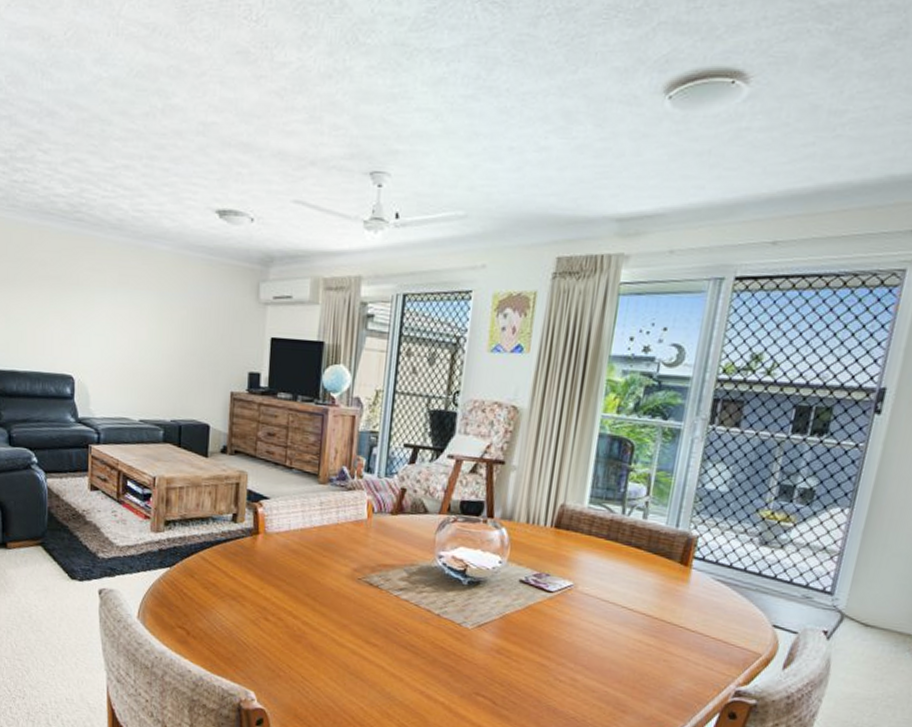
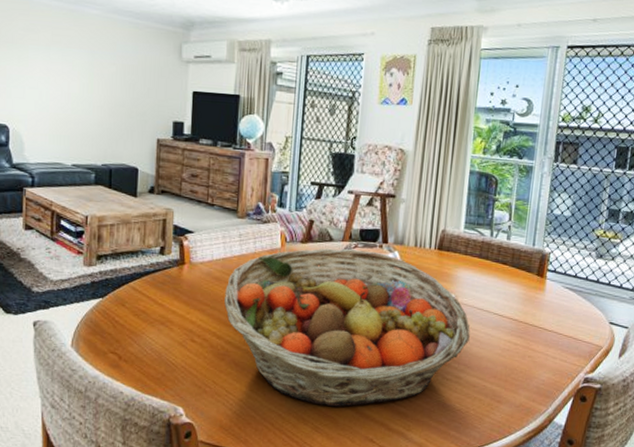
fruit basket: none [302,521,592,704] -> present [224,248,470,407]

